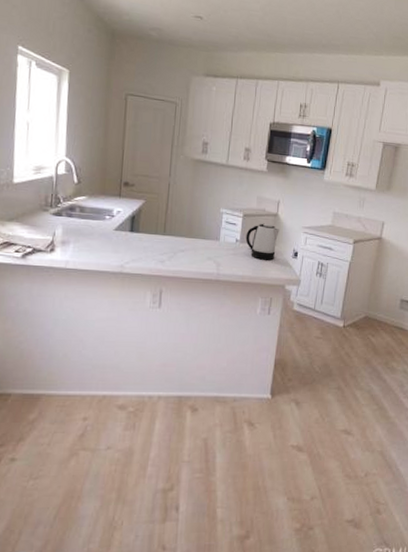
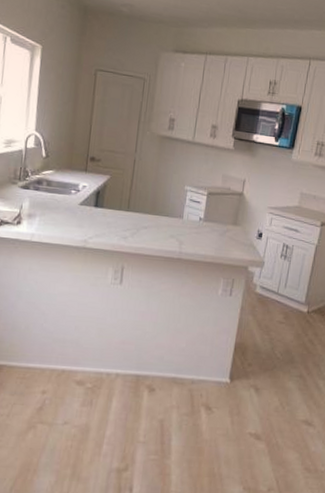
kettle: present [245,223,280,260] -> none [209,202,244,240]

